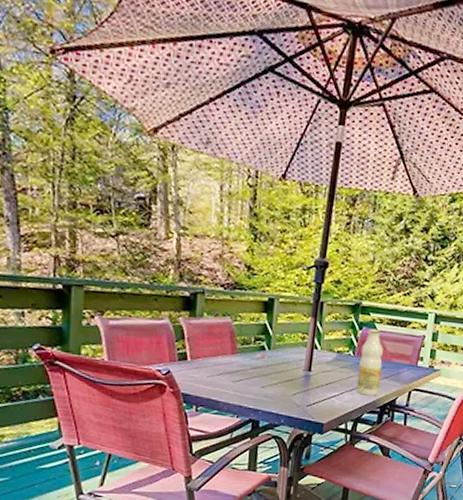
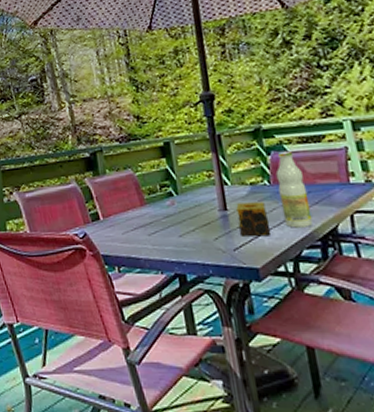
candle: none [317,367,345,399] -> present [236,201,272,237]

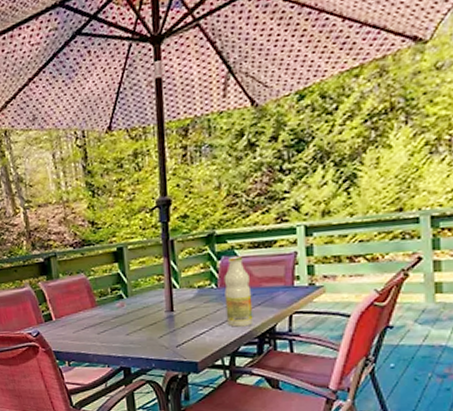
candle: present [236,201,272,237] -> none [182,303,213,335]

